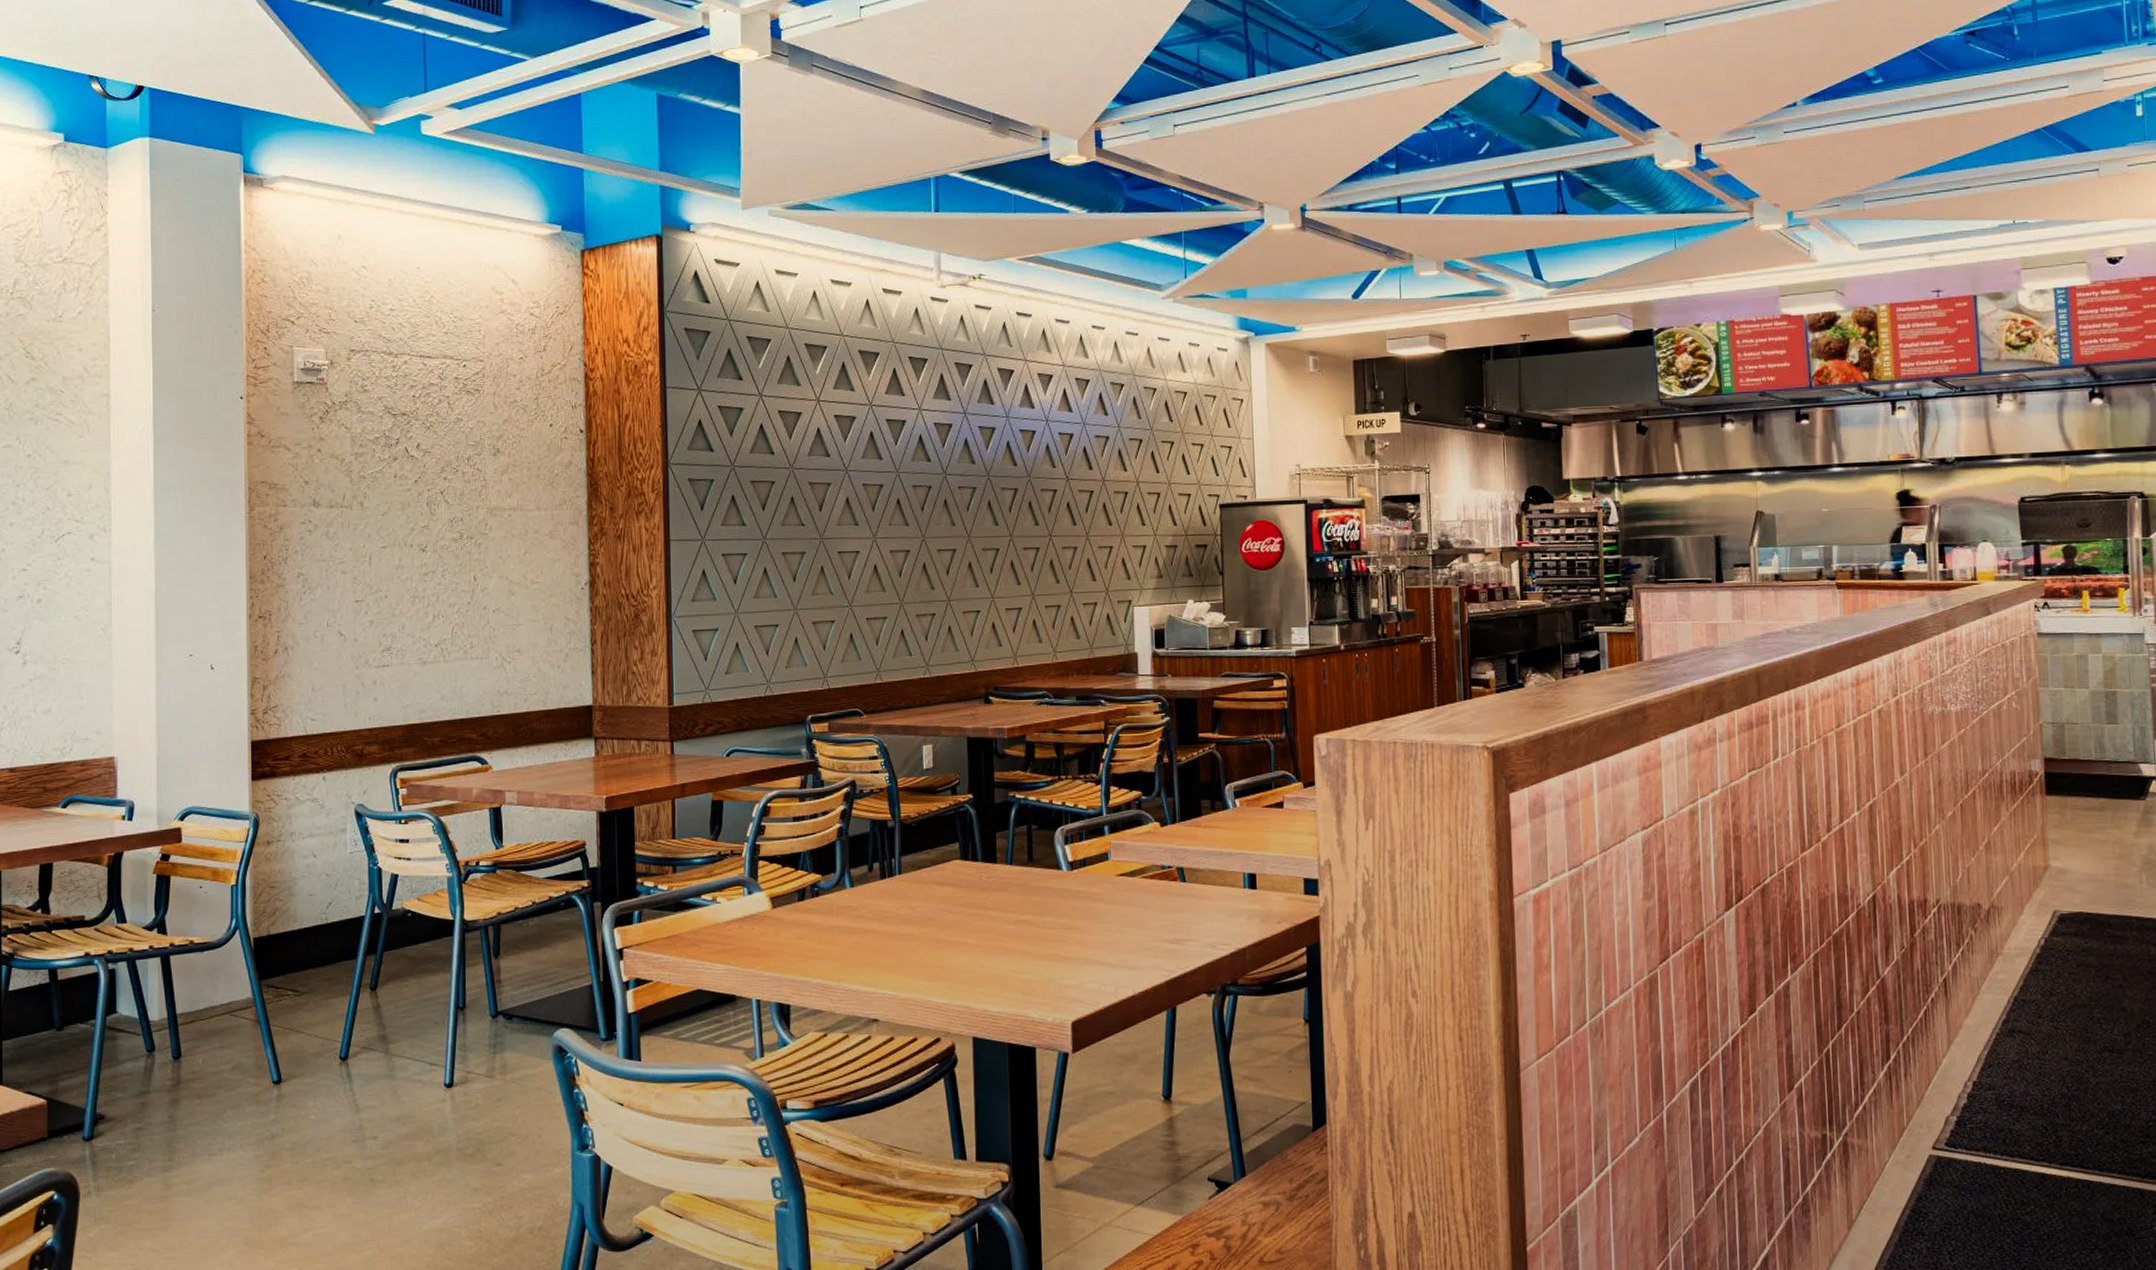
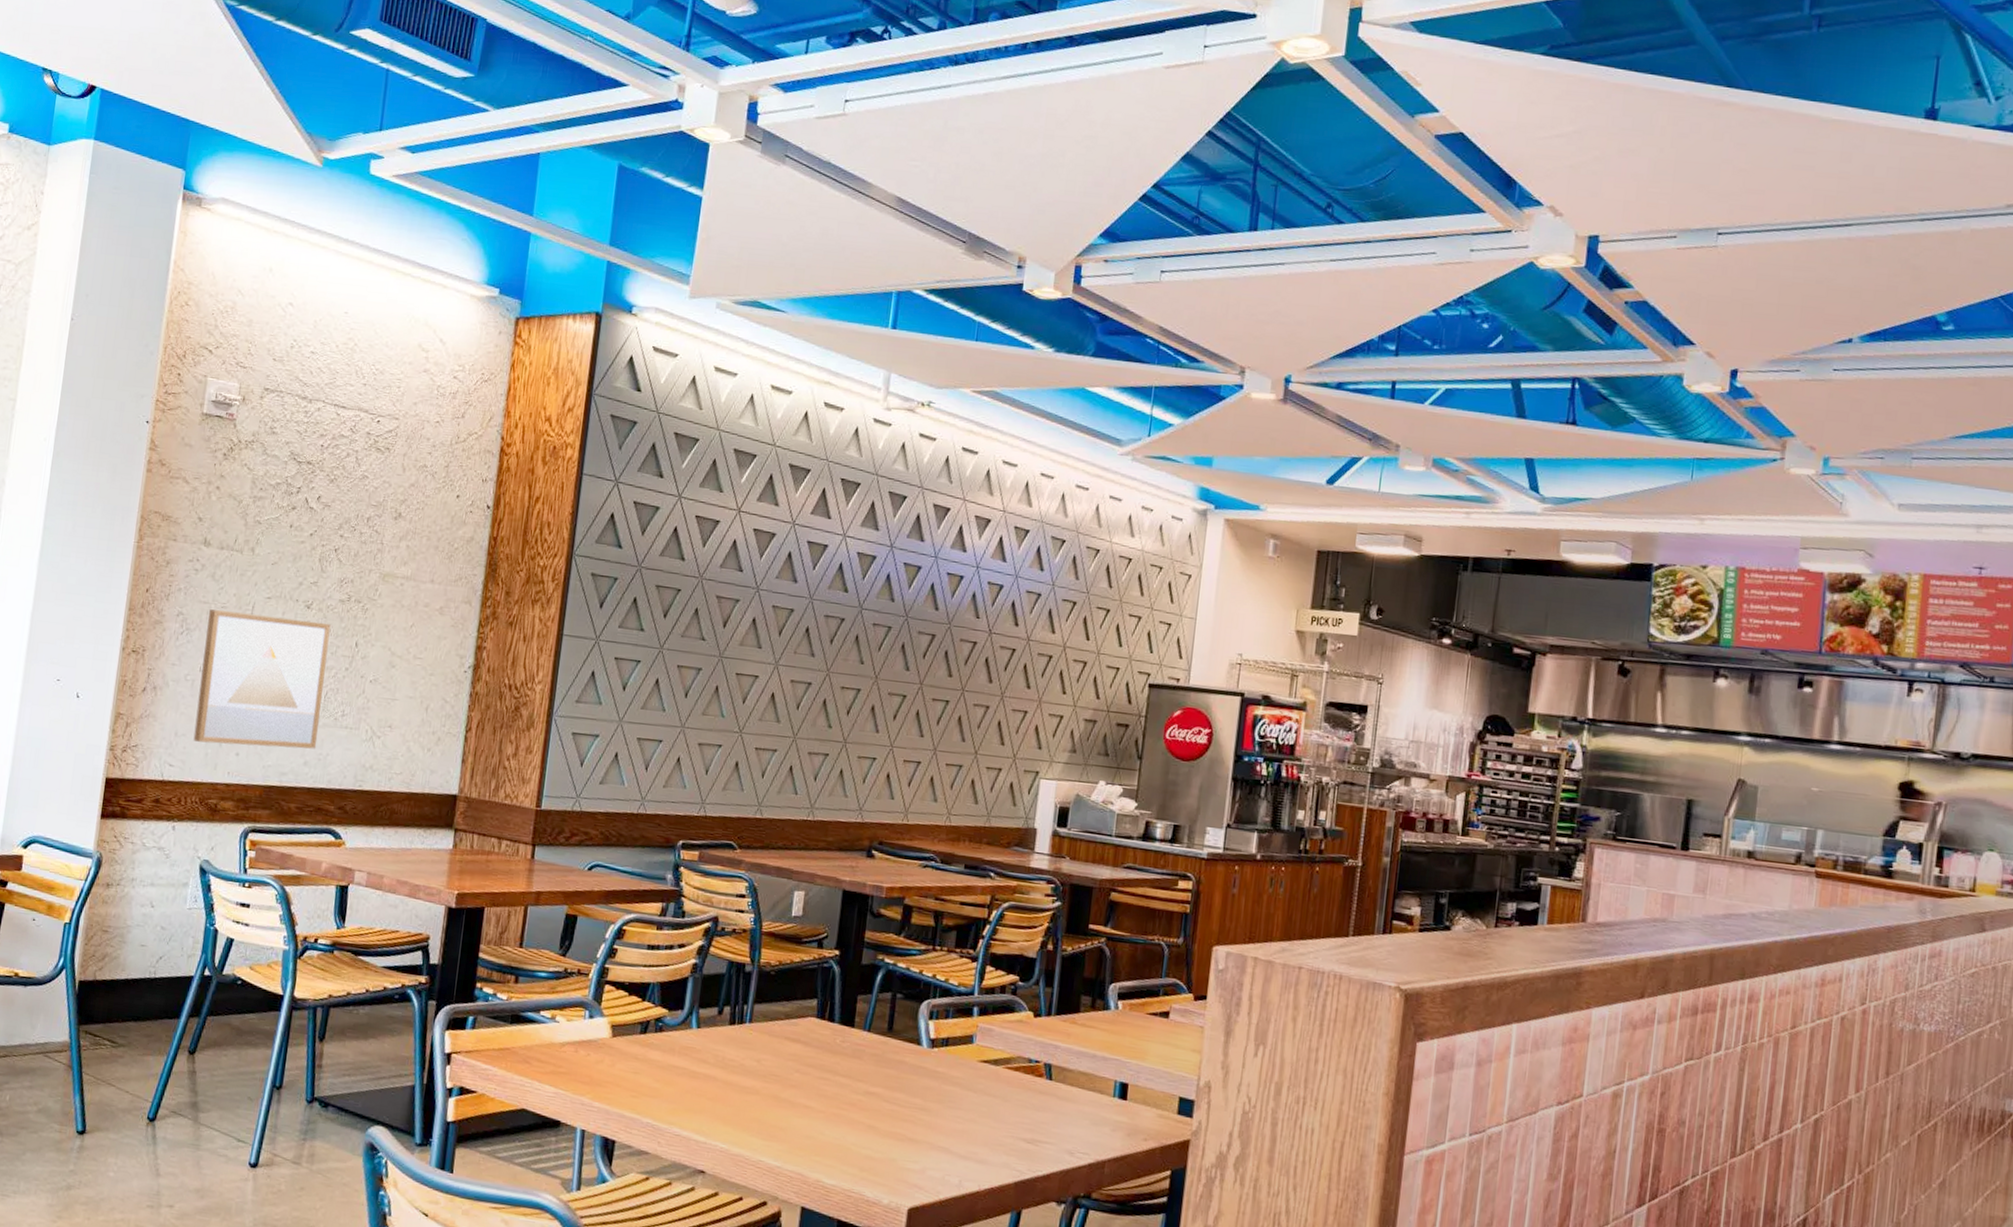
wall art: none [328,562,451,693] -> present [193,609,331,749]

